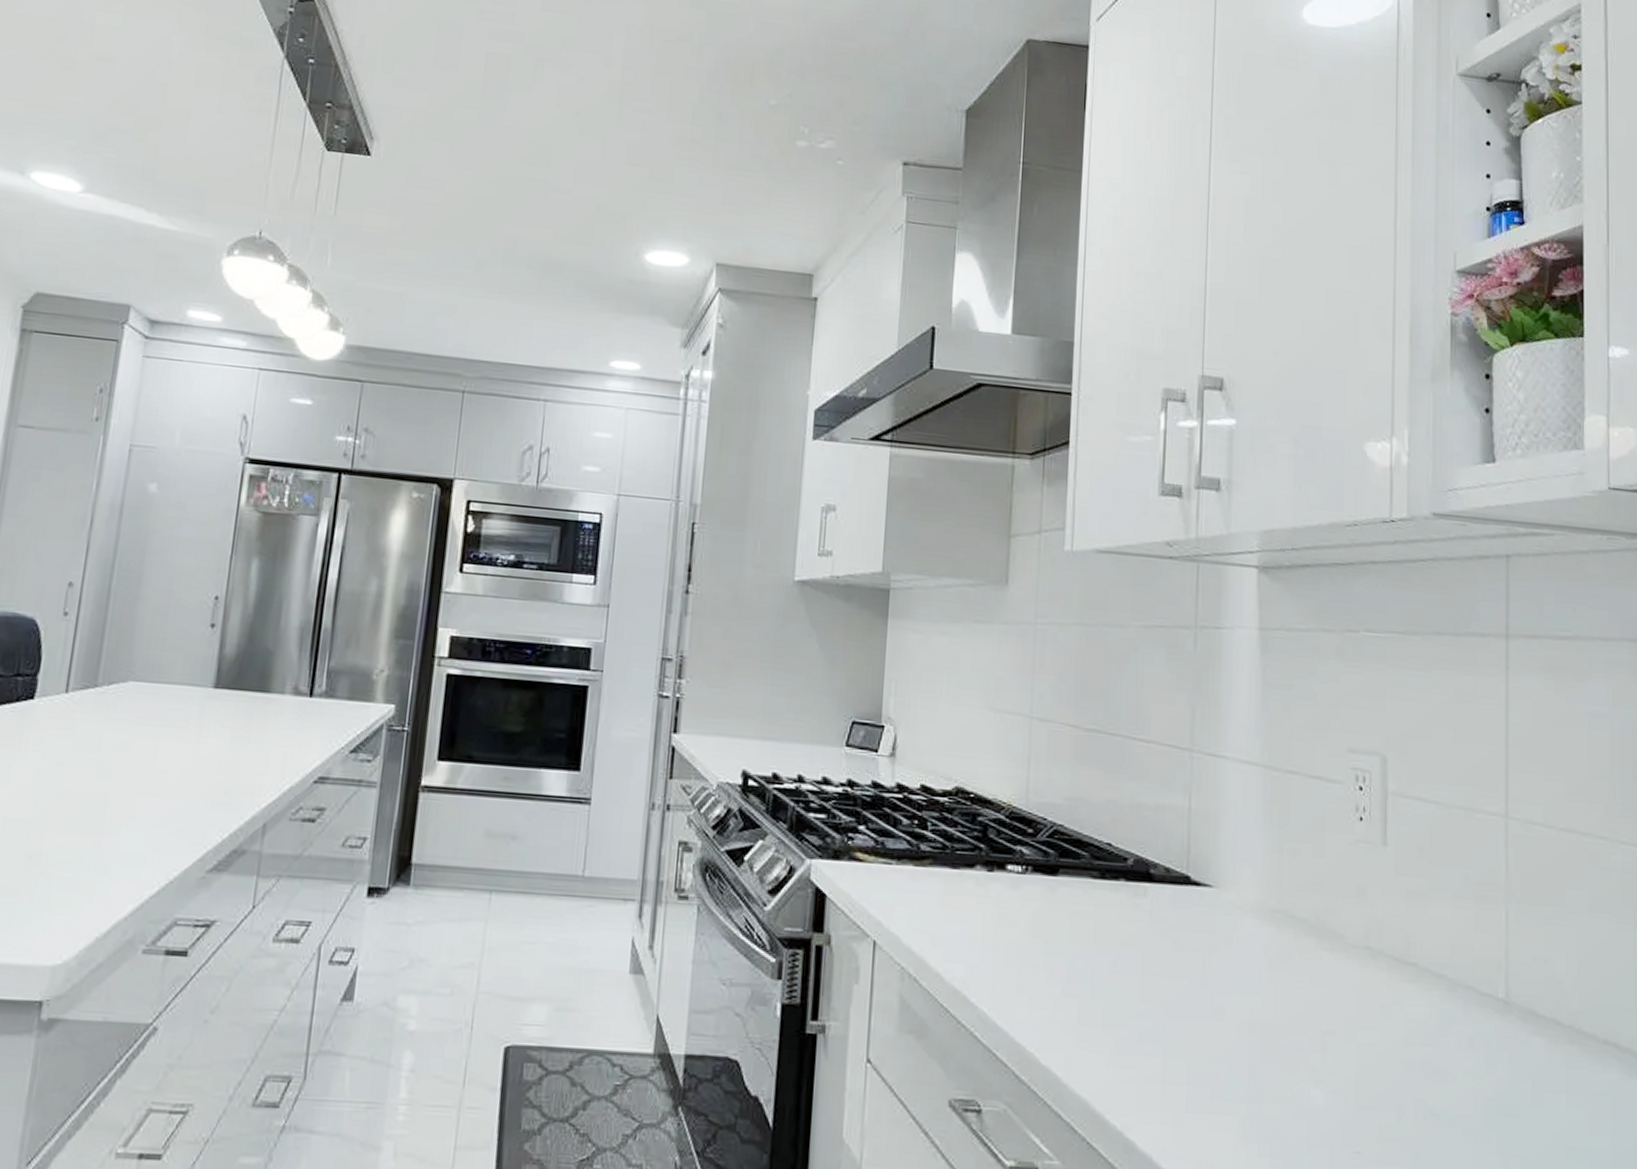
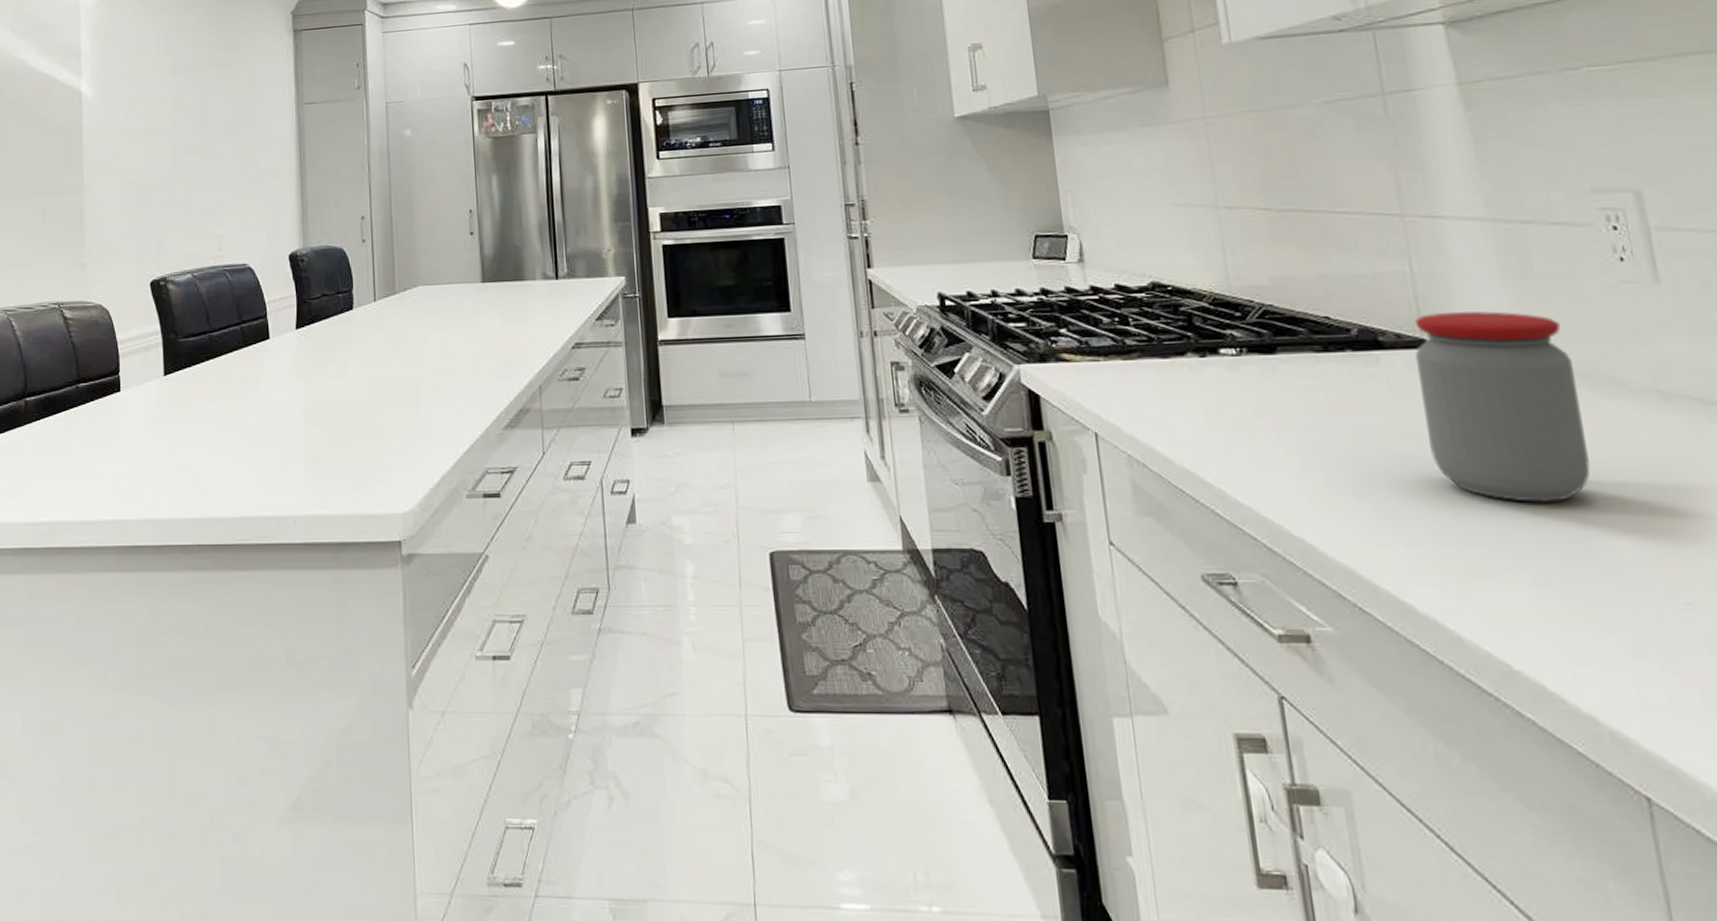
jar: none [1175,851,1306,1047] -> present [1414,311,1591,502]

